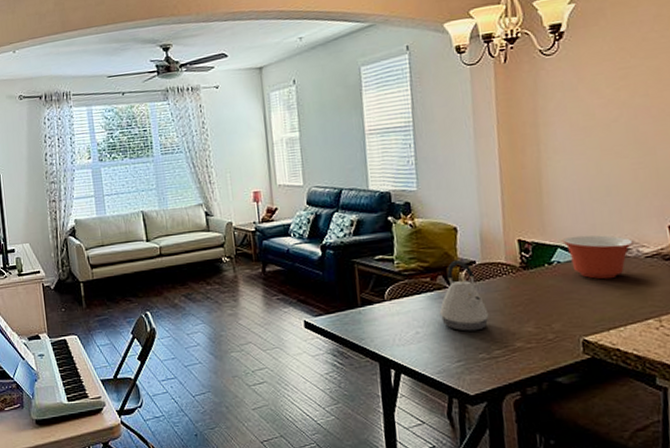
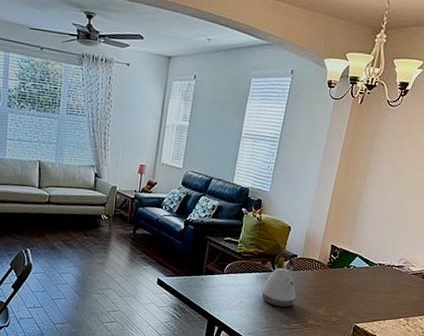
mixing bowl: present [562,235,633,280] -> none [361,249,408,286]

